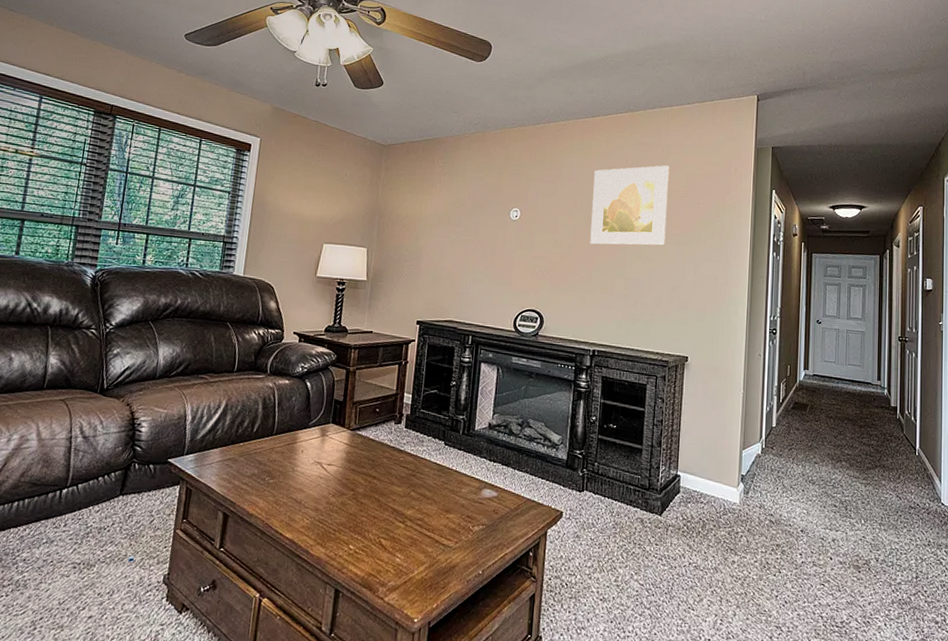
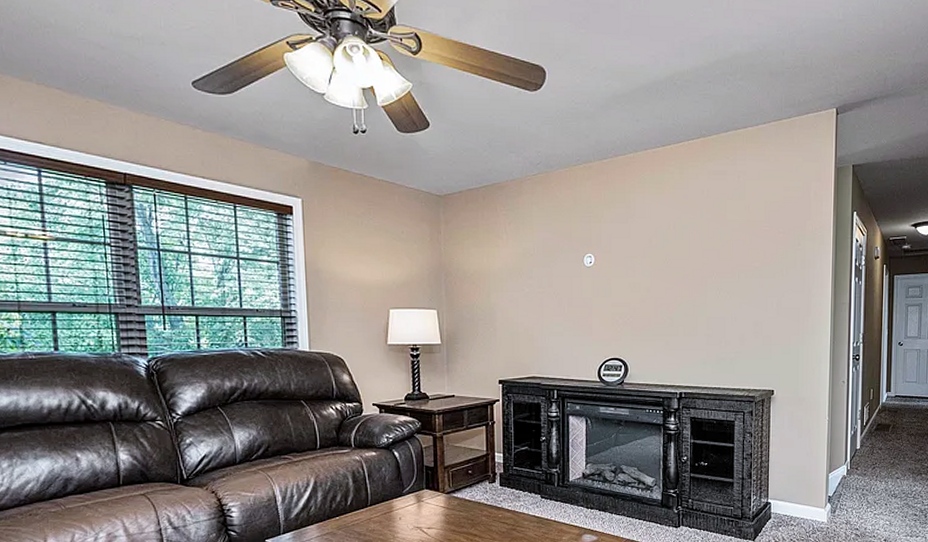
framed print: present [590,165,670,246] -> none [668,194,747,285]

